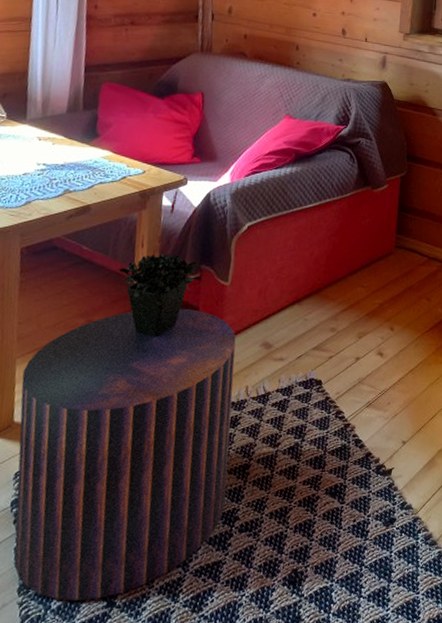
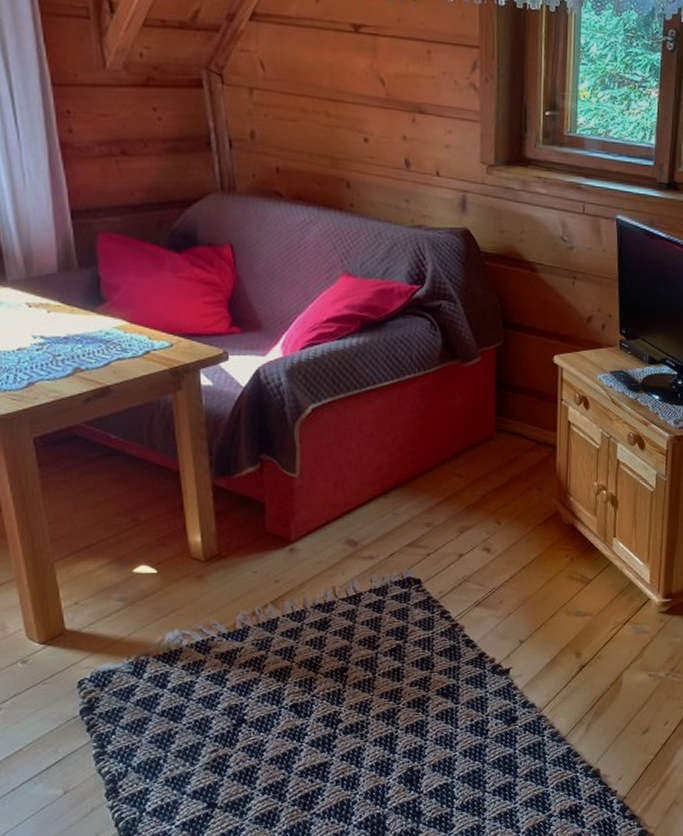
stool: present [14,308,236,601] -> none [65,503,324,804]
potted plant: present [118,188,202,337] -> none [159,364,263,535]

